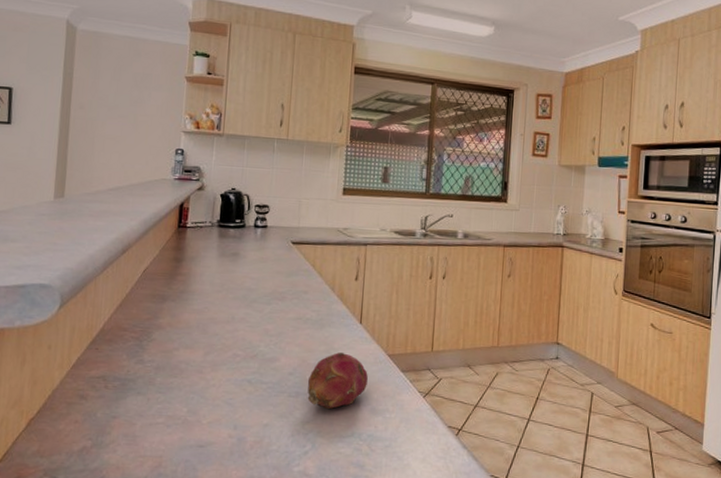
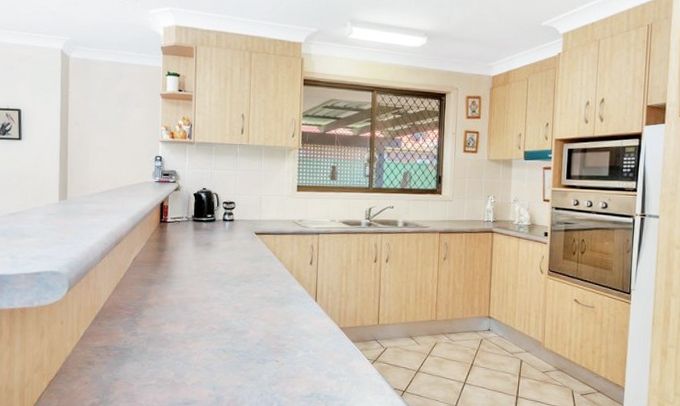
fruit: present [308,352,368,409] -> none [273,326,324,373]

